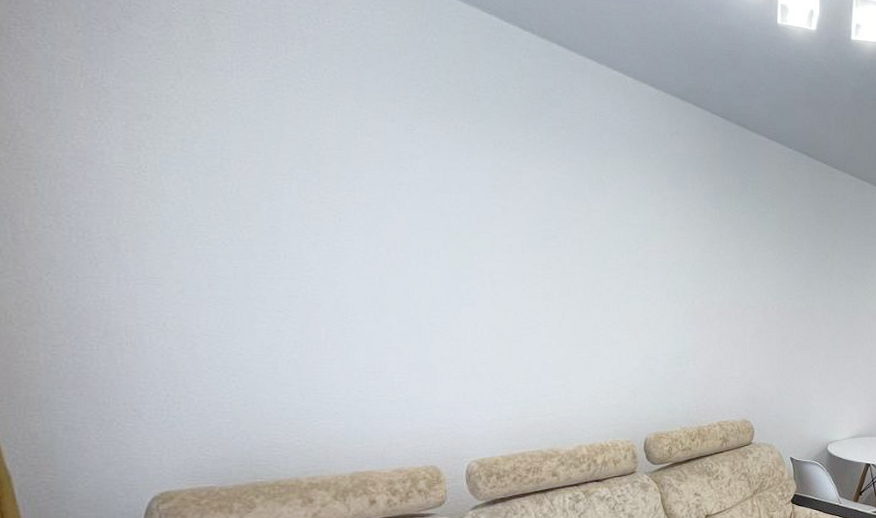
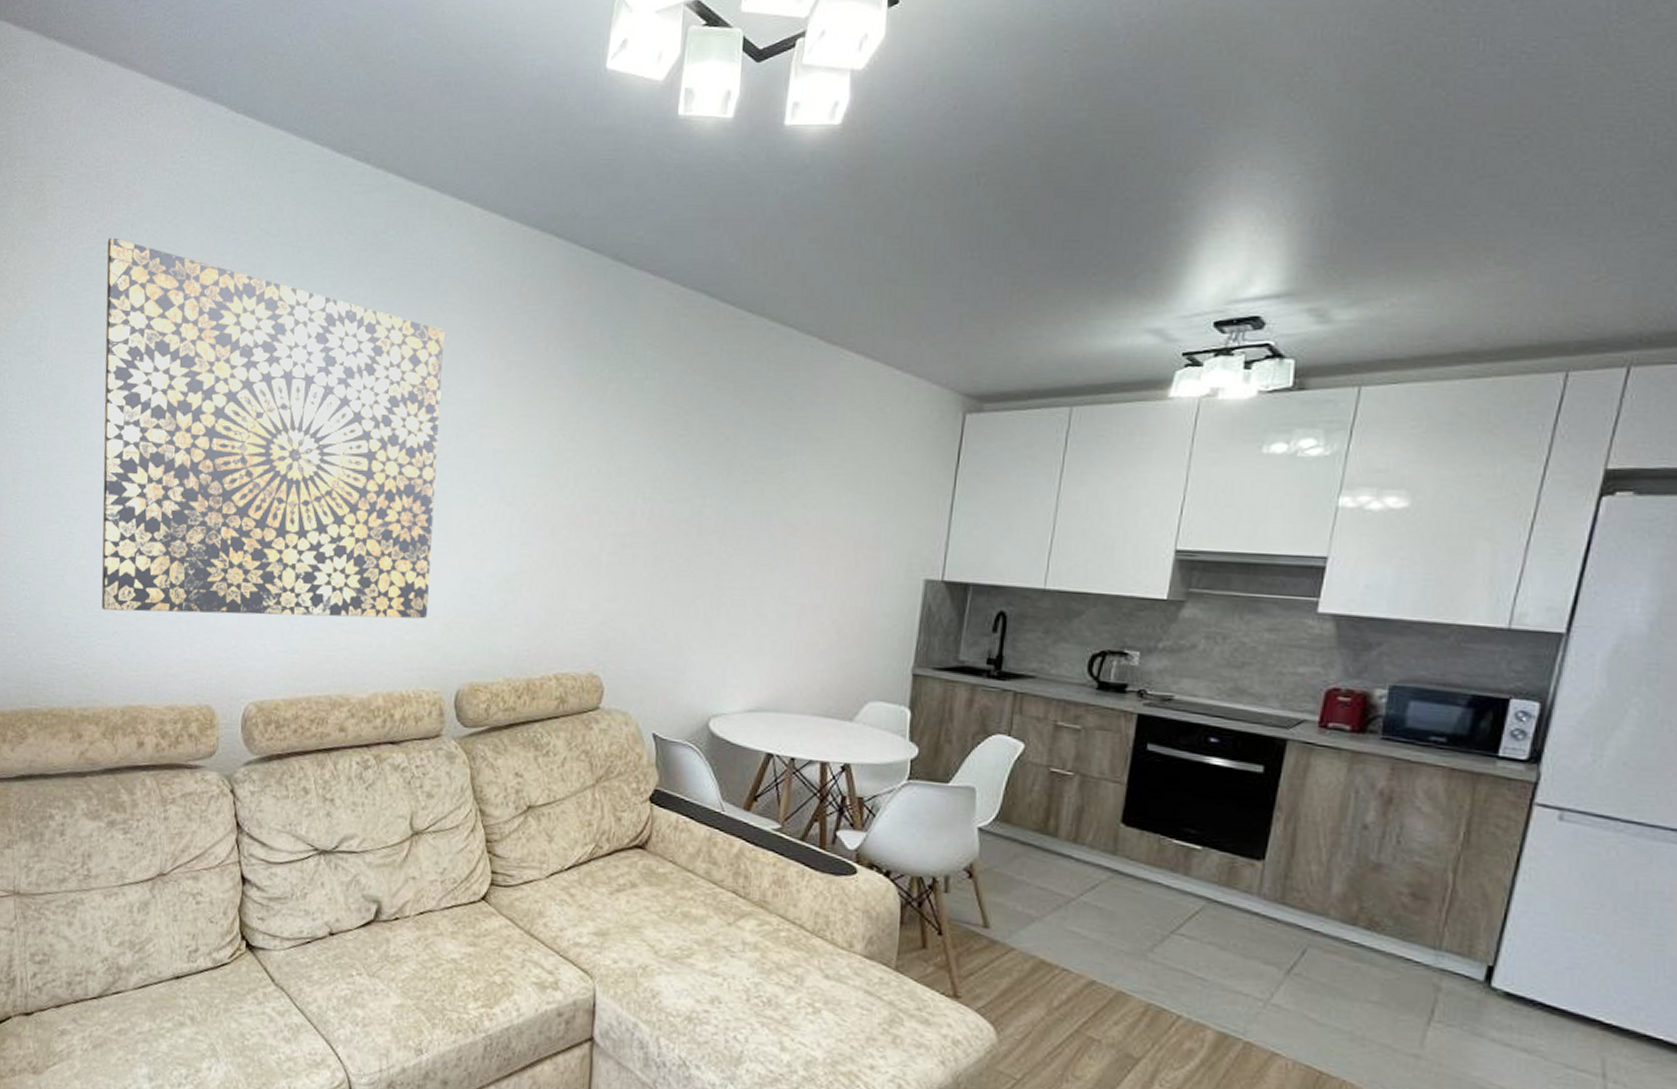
wall art: none [285,73,617,396] -> present [101,237,445,619]

